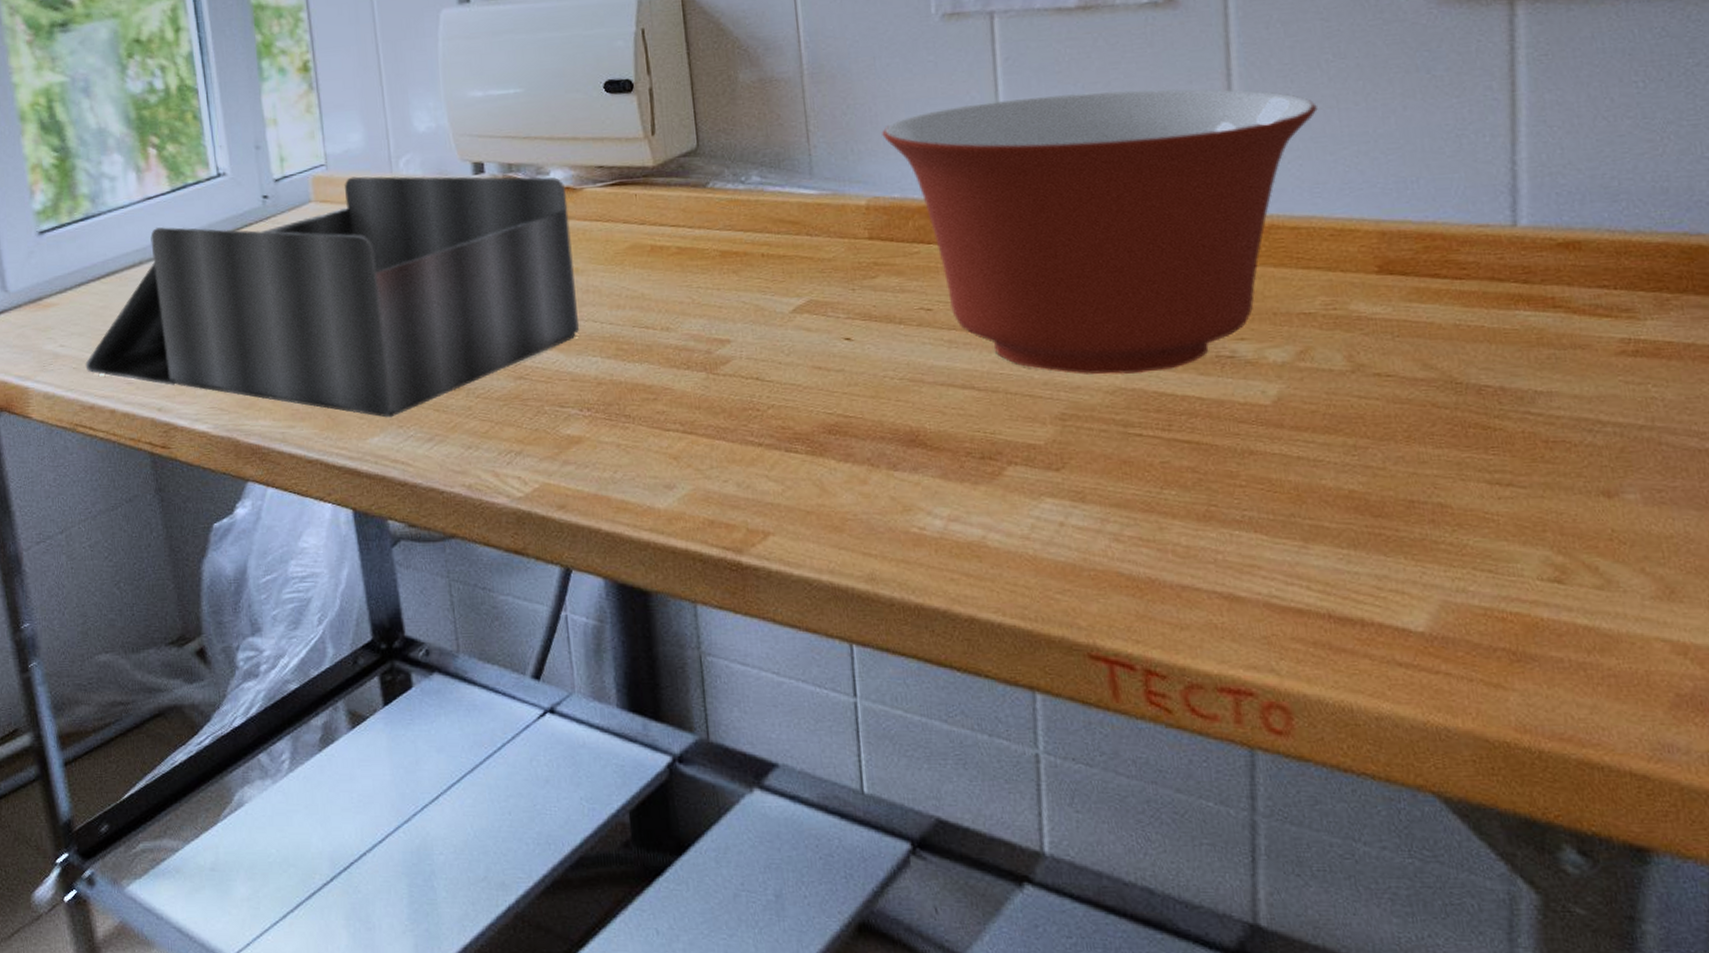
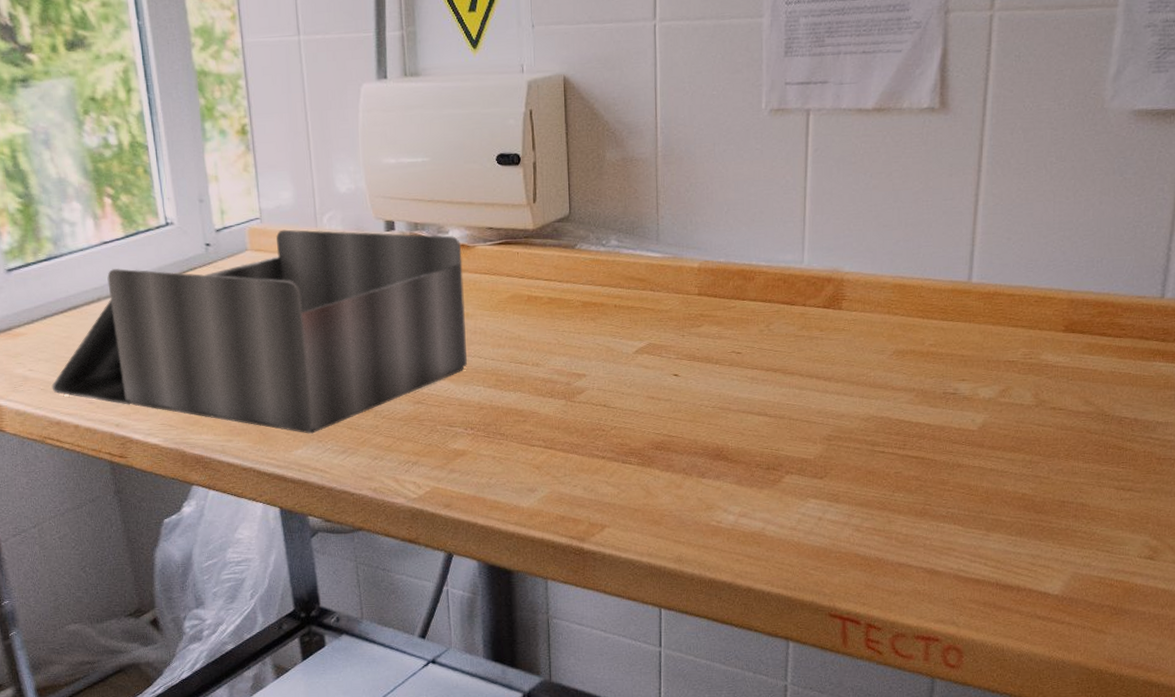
mixing bowl: present [882,89,1318,375] -> none [715,180,1039,406]

